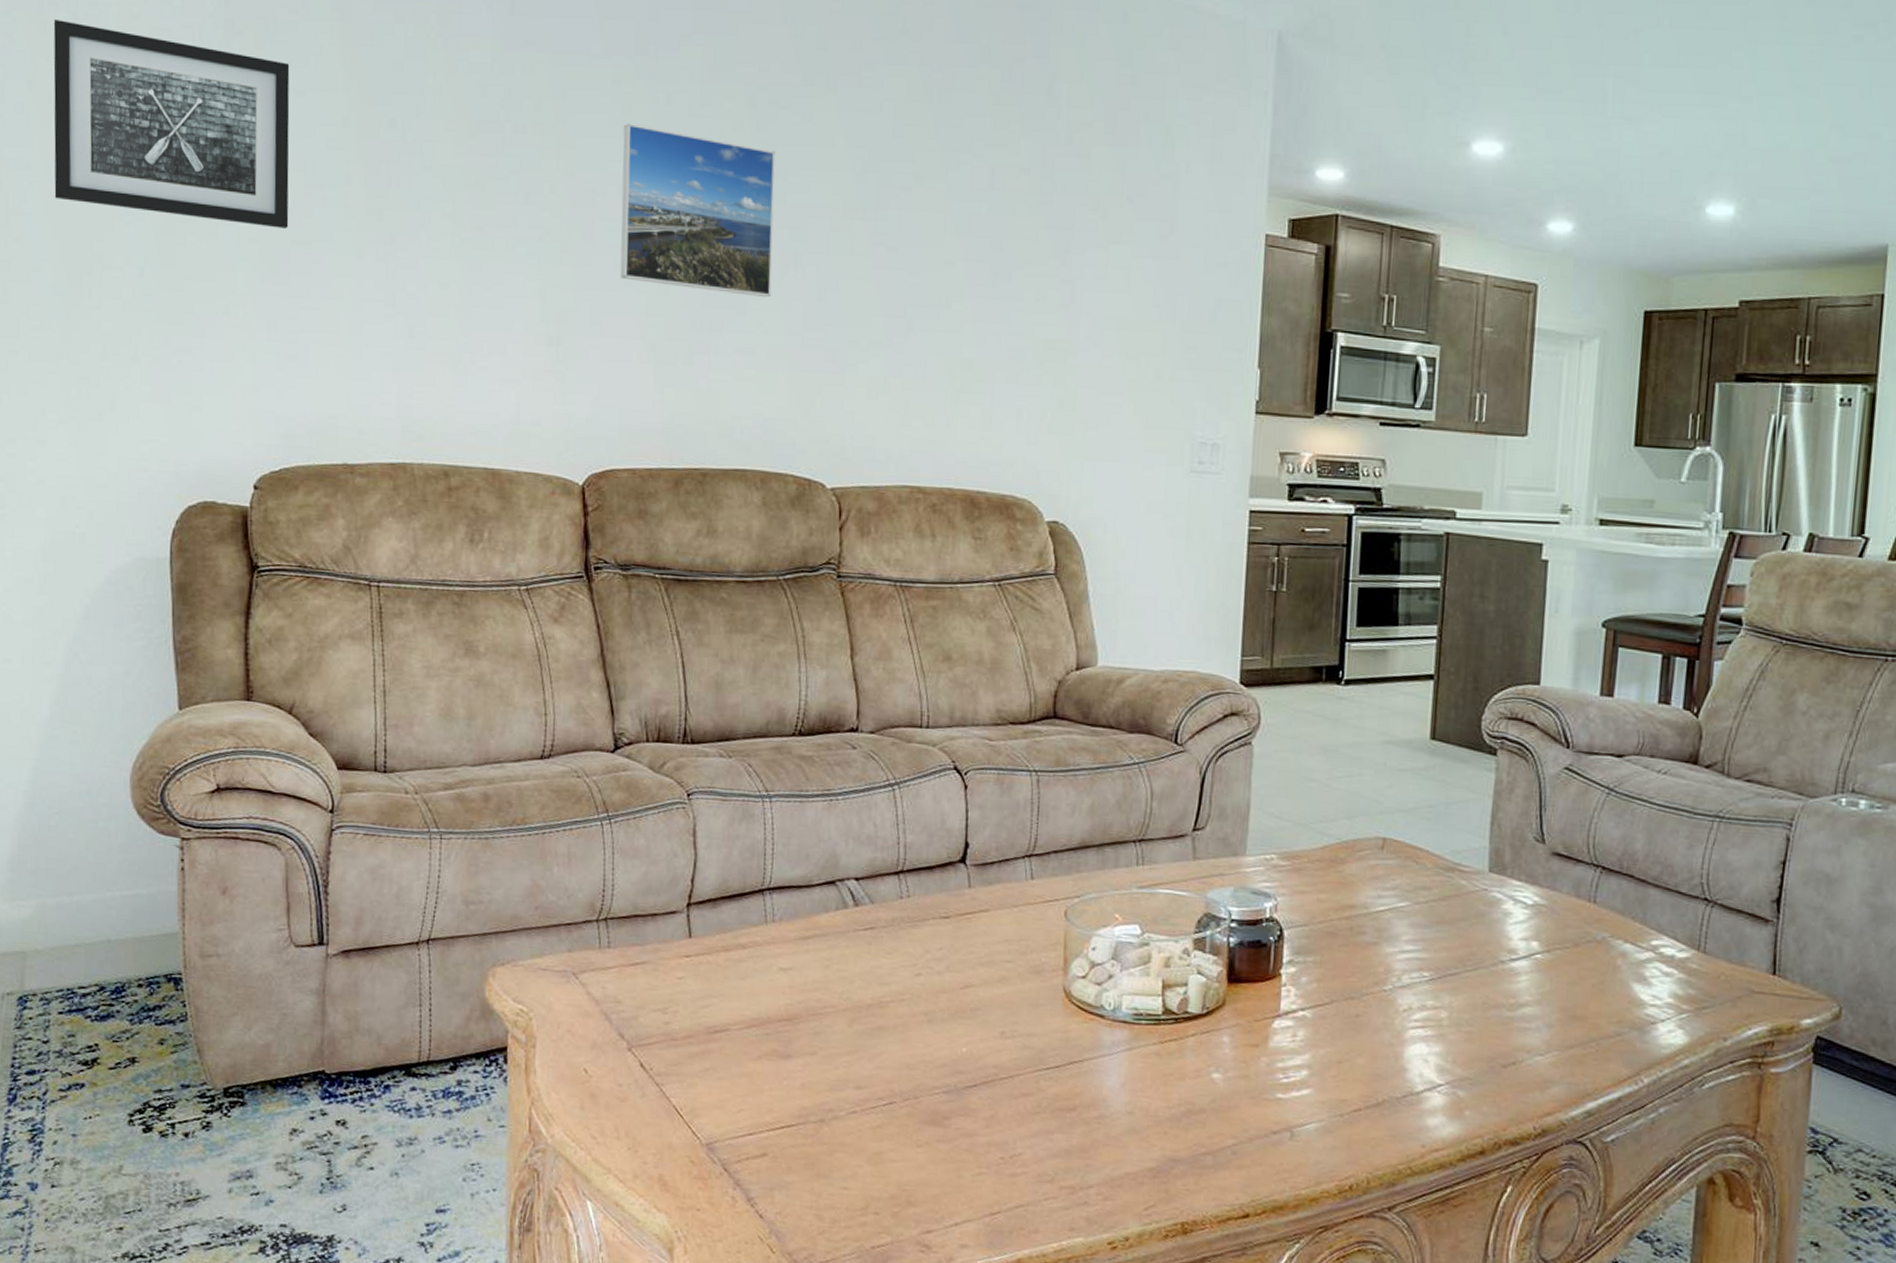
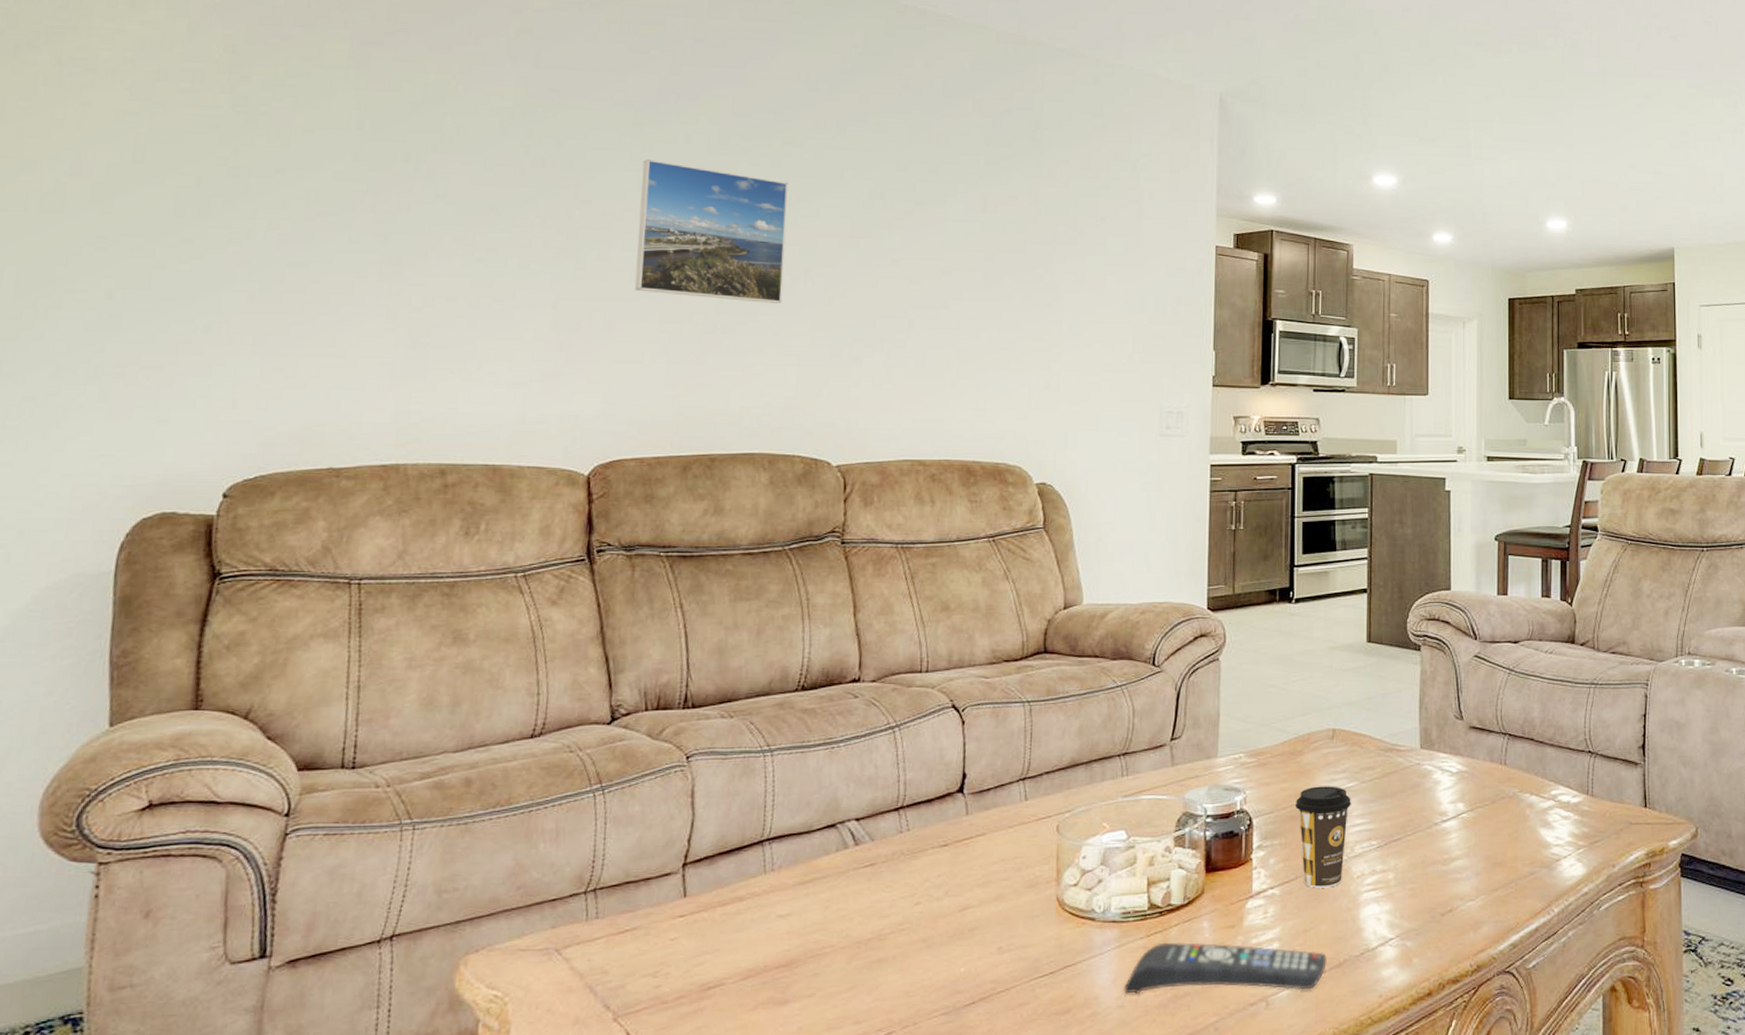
wall art: present [53,20,290,229] -> none [13,61,299,251]
remote control: none [1133,1051,1363,1127] -> present [1123,942,1327,994]
coffee cup: none [1333,901,1401,1018] -> present [1294,786,1351,888]

